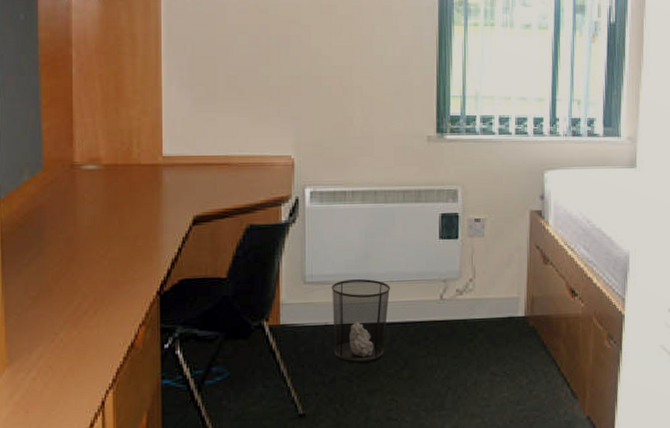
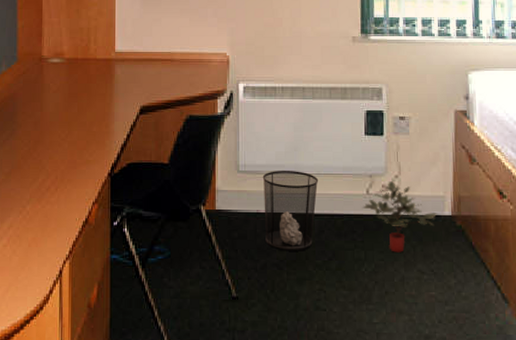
potted plant: none [435,285,511,357] -> present [362,181,438,253]

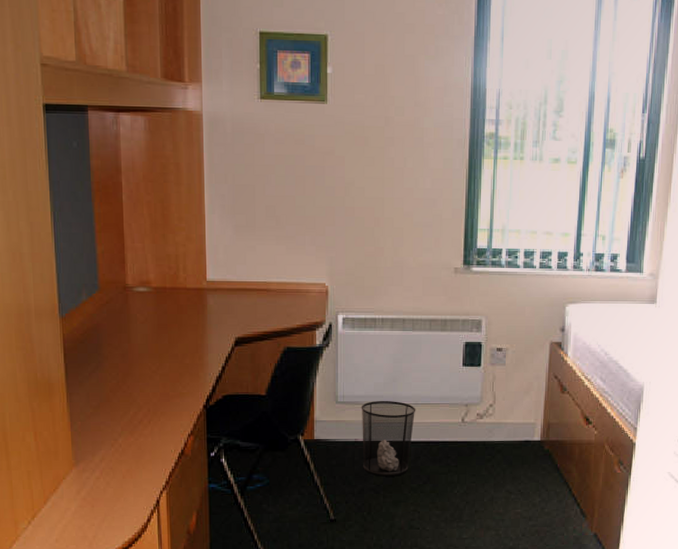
potted plant: present [362,181,438,253] -> none [457,410,528,475]

